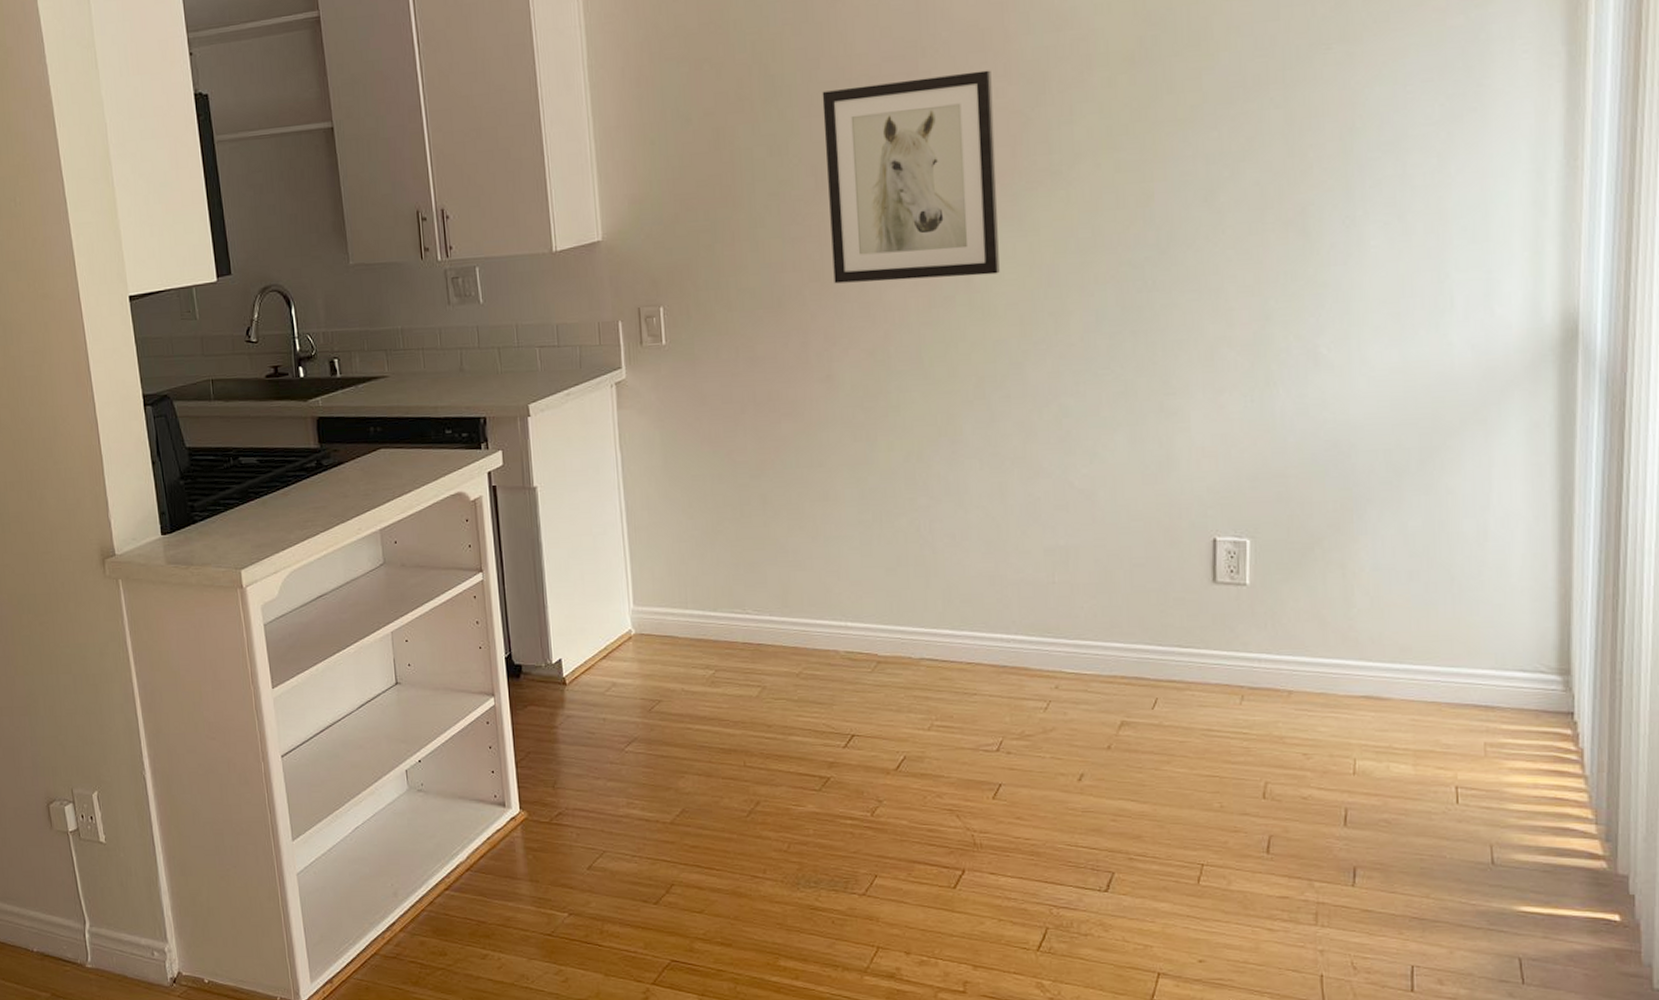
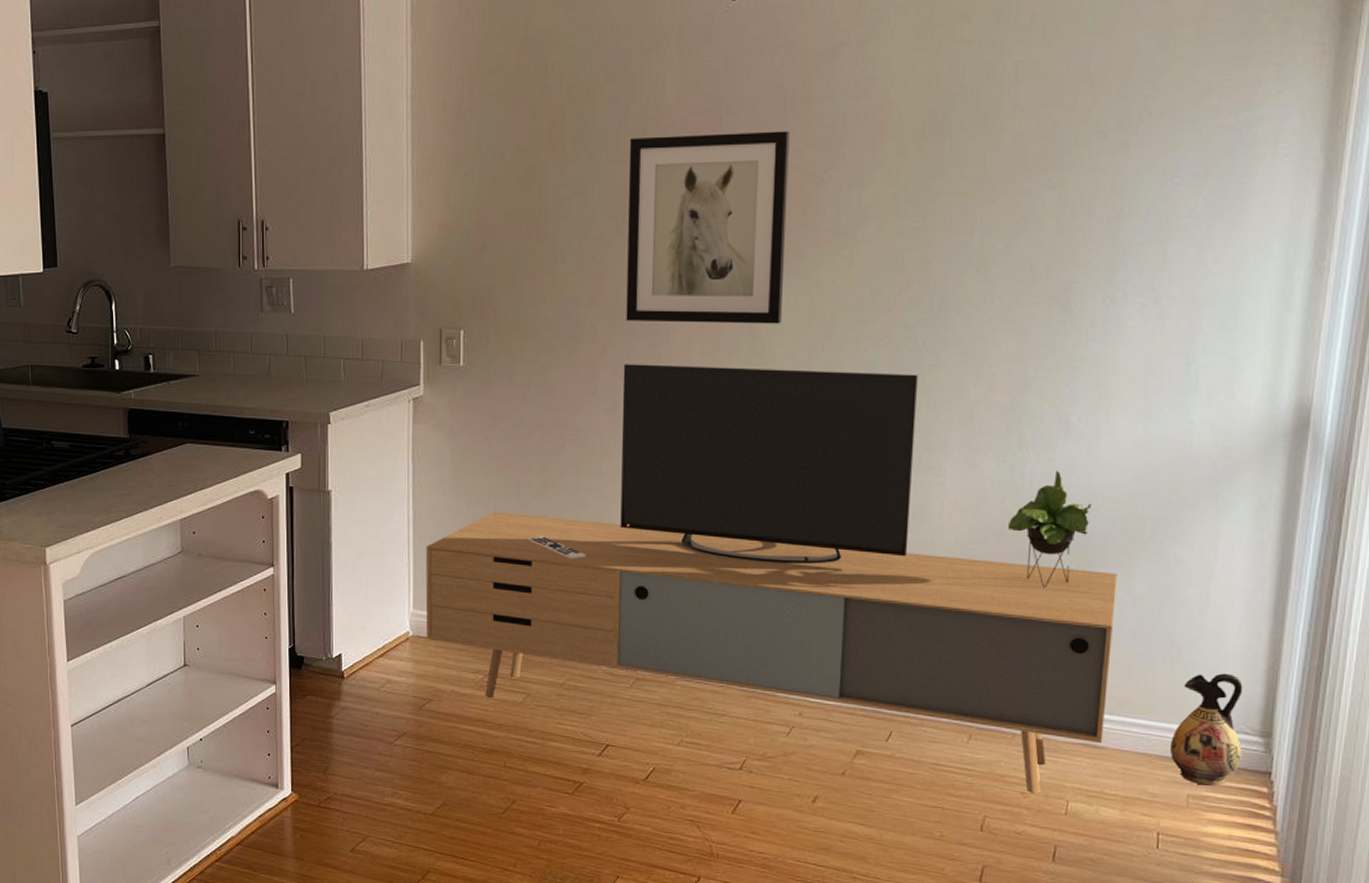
media console: none [642,315,1387,755] -> present [425,364,1117,794]
ceramic jug: none [1460,609,1540,732] -> present [1169,673,1243,786]

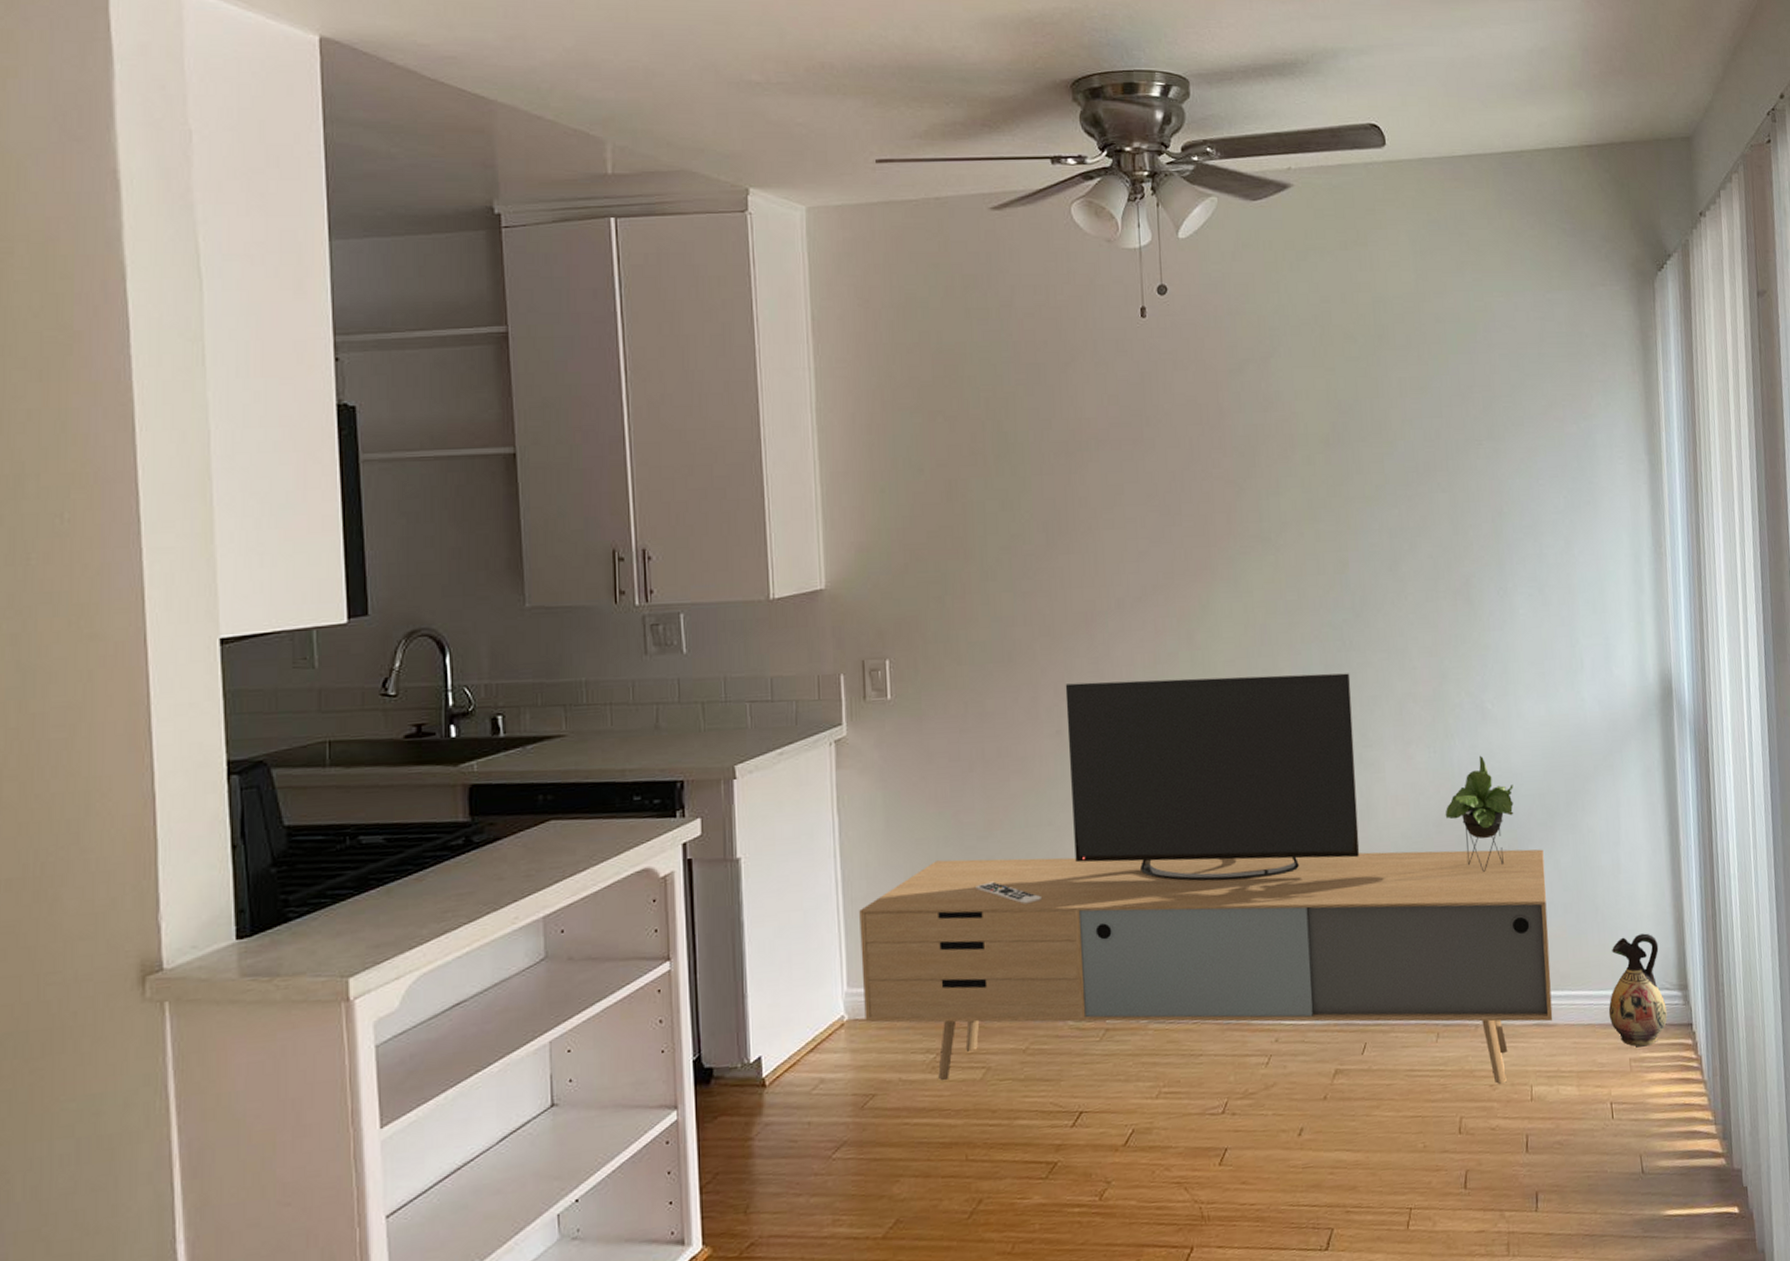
wall art: present [626,131,790,324] -> none [1053,442,1218,639]

